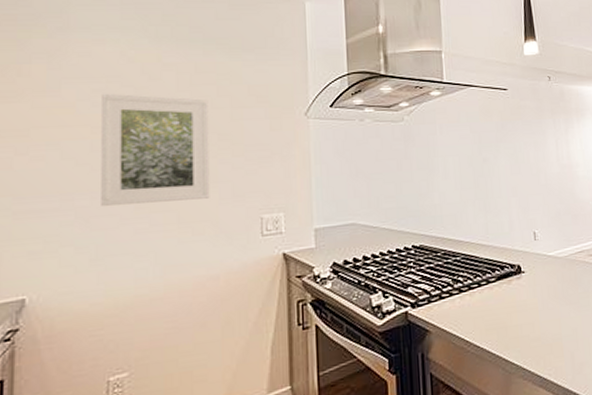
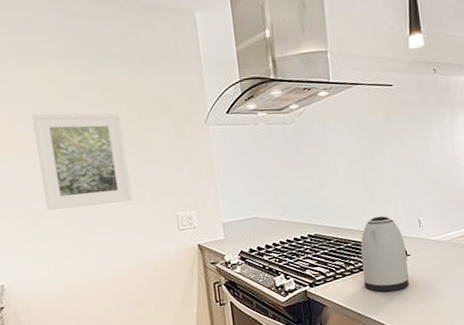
kettle: none [470,227,524,315] -> present [360,216,410,292]

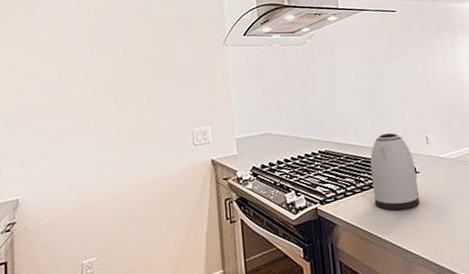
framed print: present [32,113,133,210] -> none [66,35,152,125]

